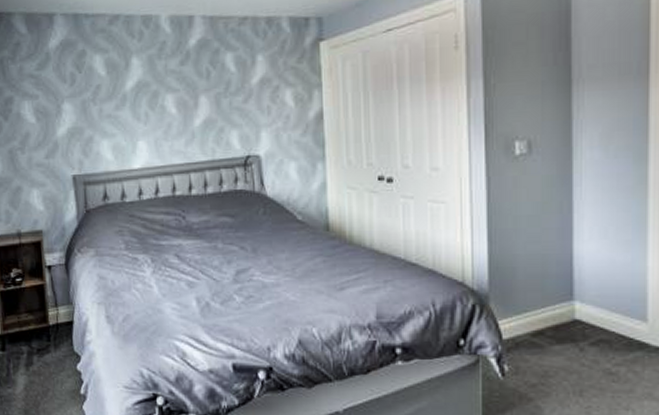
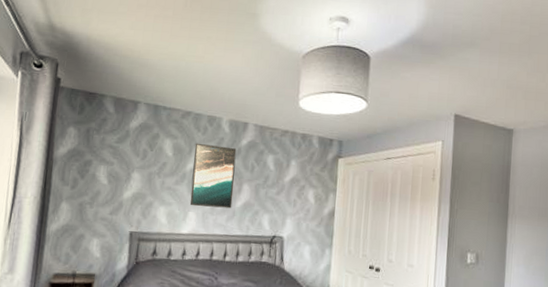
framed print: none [131,51,190,134] -> present [189,143,237,209]

